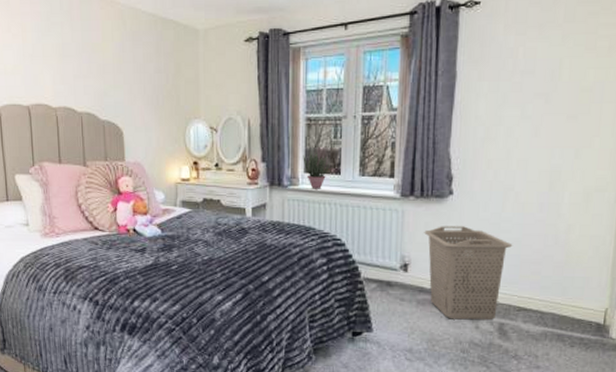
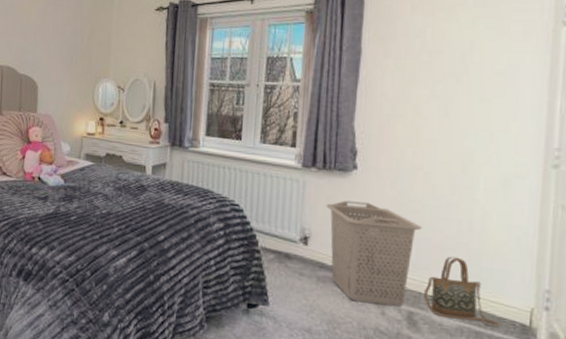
potted plant: present [303,153,329,189] -> none [204,117,230,153]
handbag: none [513,269,578,329] -> present [424,256,499,328]

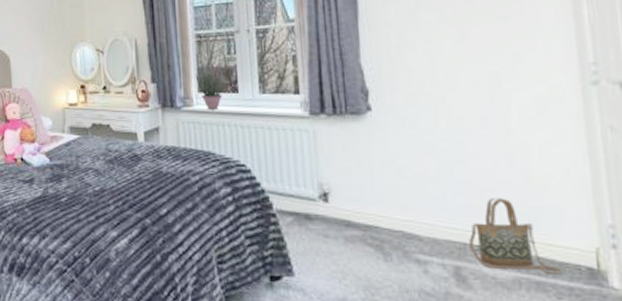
potted plant: none [204,117,230,153] -> present [195,70,225,110]
laundry basket: present [326,200,423,307] -> none [342,147,456,262]

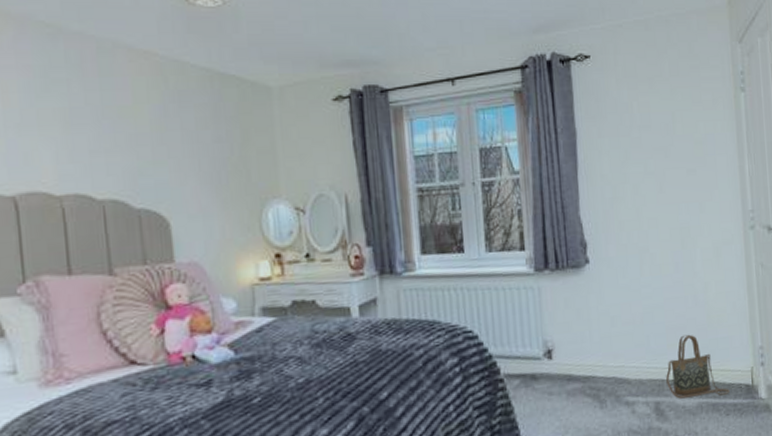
potted plant: present [195,70,225,110] -> none [417,229,450,274]

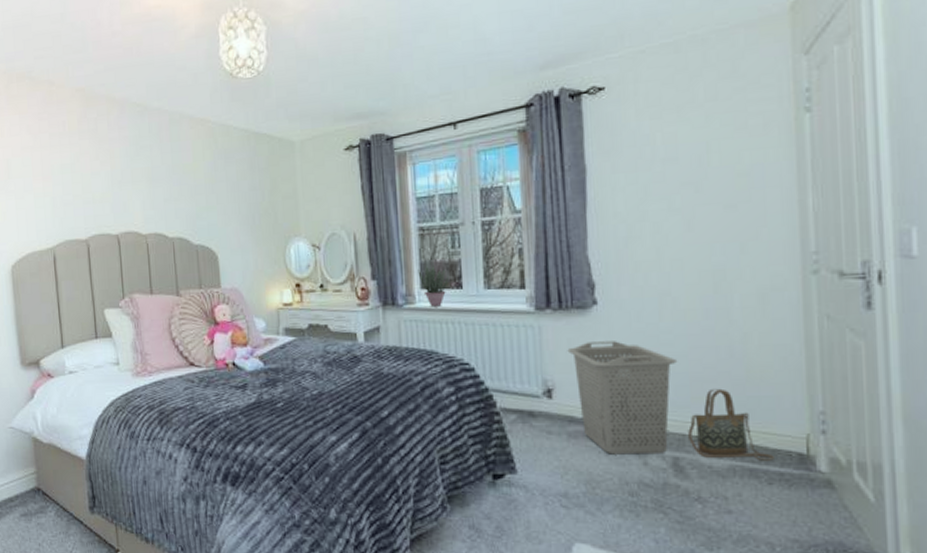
potted plant: none [417,229,450,274] -> present [417,266,449,307]
laundry basket: none [564,297,656,408] -> present [567,341,678,455]

